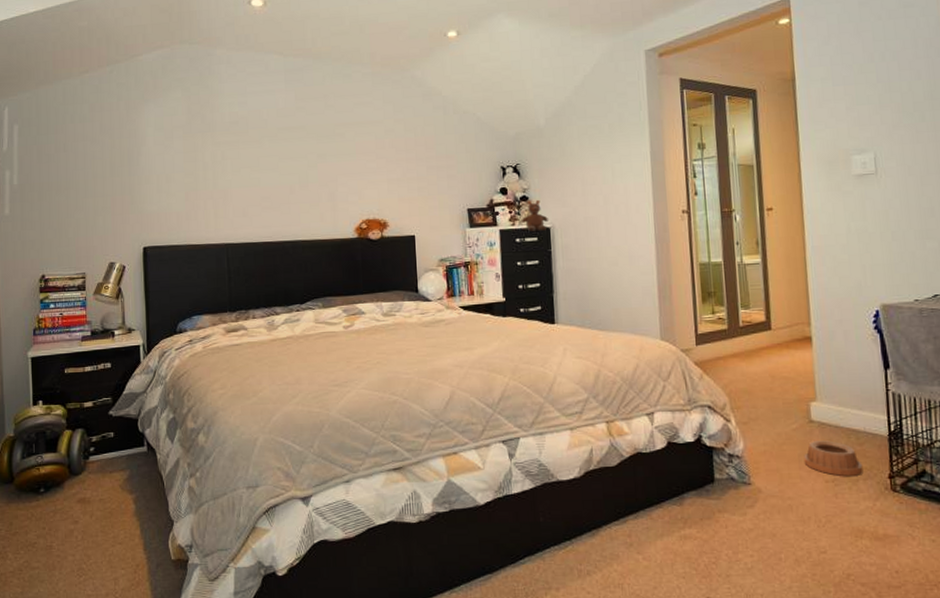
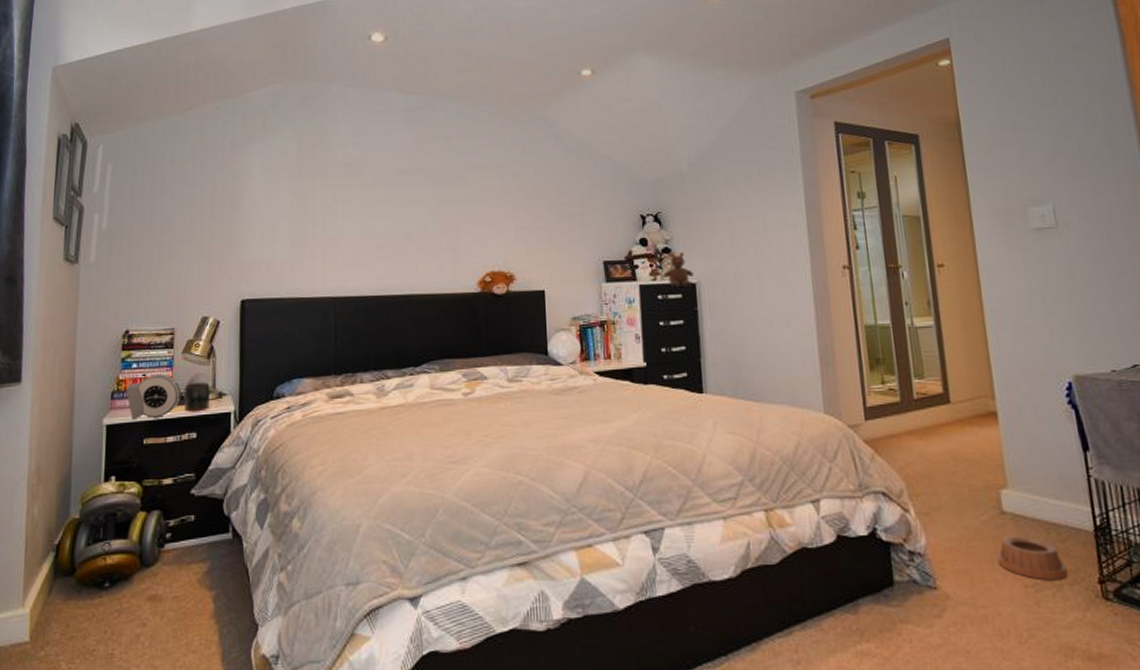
alarm clock: none [45,313,95,353] -> present [125,374,181,420]
mug: none [97,319,121,345] -> present [183,382,210,412]

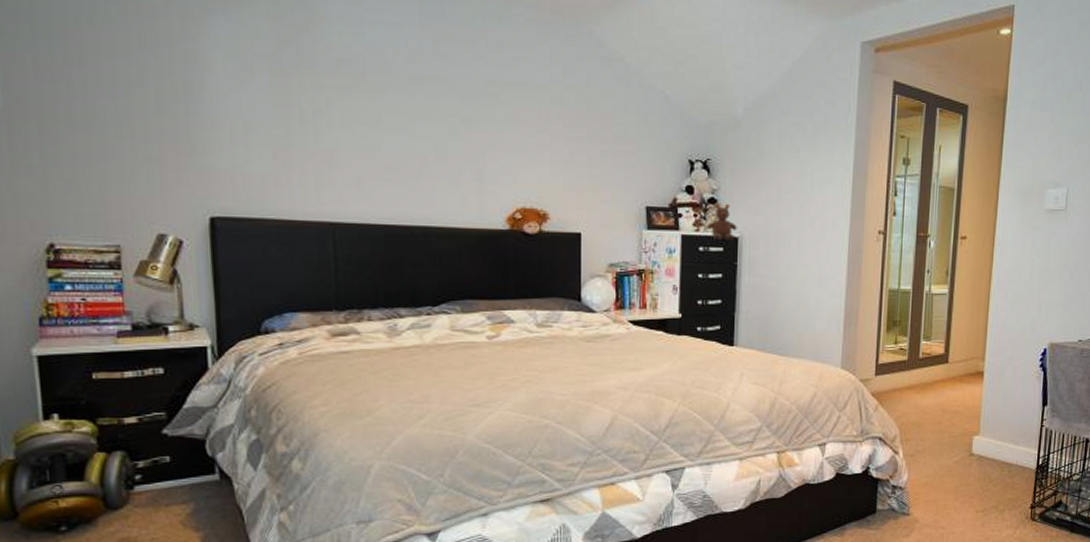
alarm clock: present [125,374,181,420] -> none [59,299,138,351]
mug: present [183,382,210,412] -> none [141,311,178,345]
pet bowl: present [996,536,1068,580] -> none [960,473,1010,506]

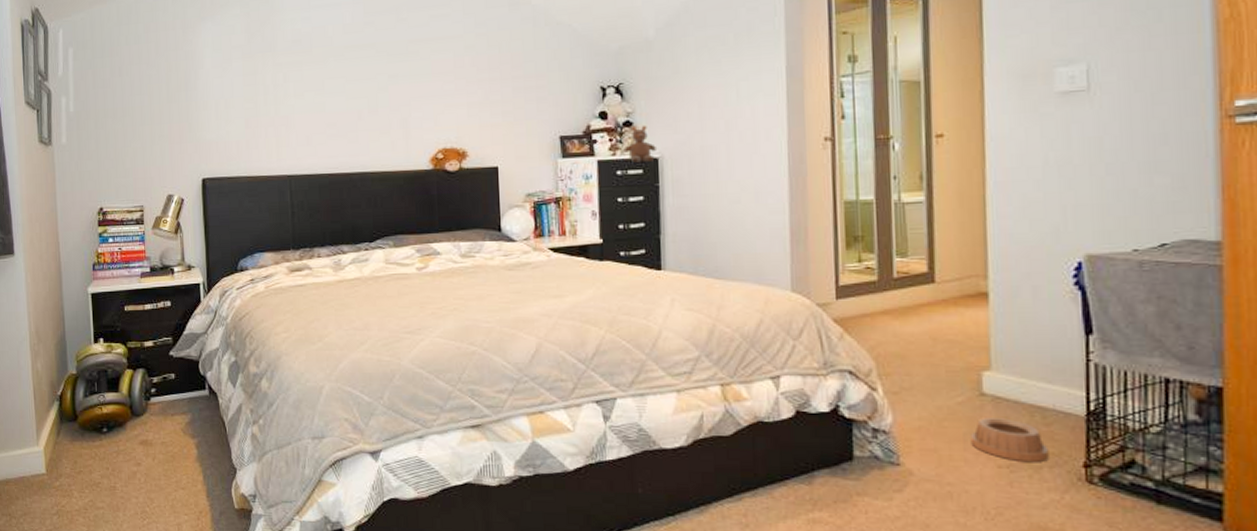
pet bowl: none [960,473,1010,506] -> present [970,418,1049,462]

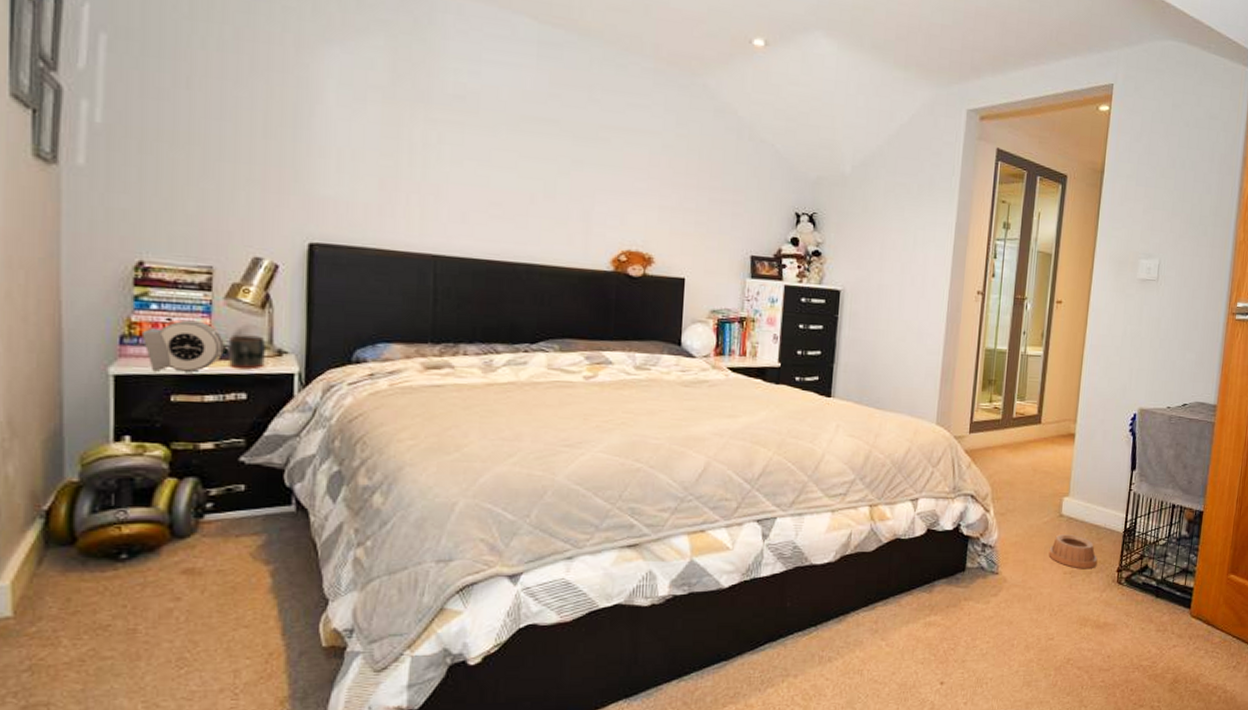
alarm clock: none [105,248,154,289] -> present [141,320,224,372]
mug: none [156,255,180,283] -> present [227,335,265,369]
teddy bear: present [623,126,656,164] -> none [809,257,840,295]

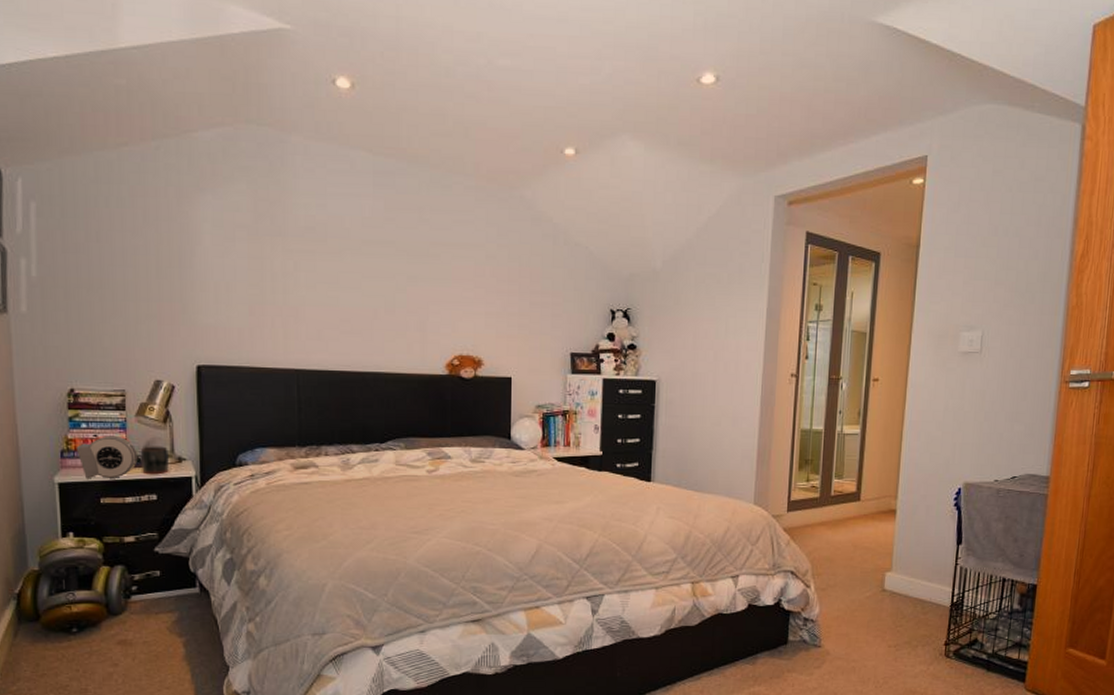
pet bowl: present [1048,534,1098,568] -> none [872,609,924,642]

